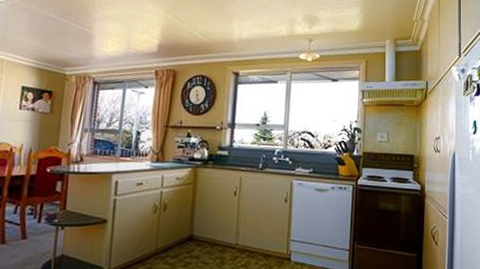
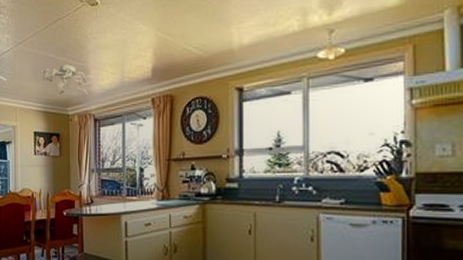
ceiling light fixture: none [37,26,98,60] -> present [40,64,94,97]

